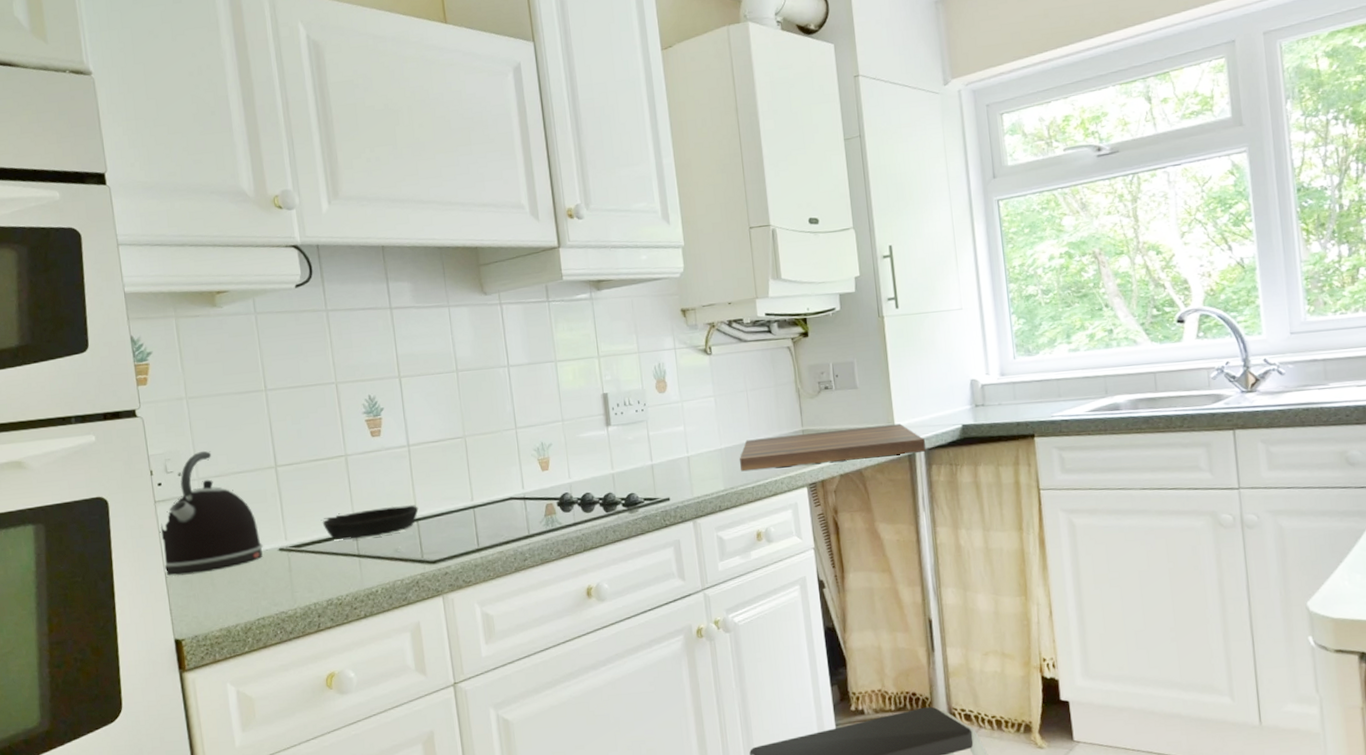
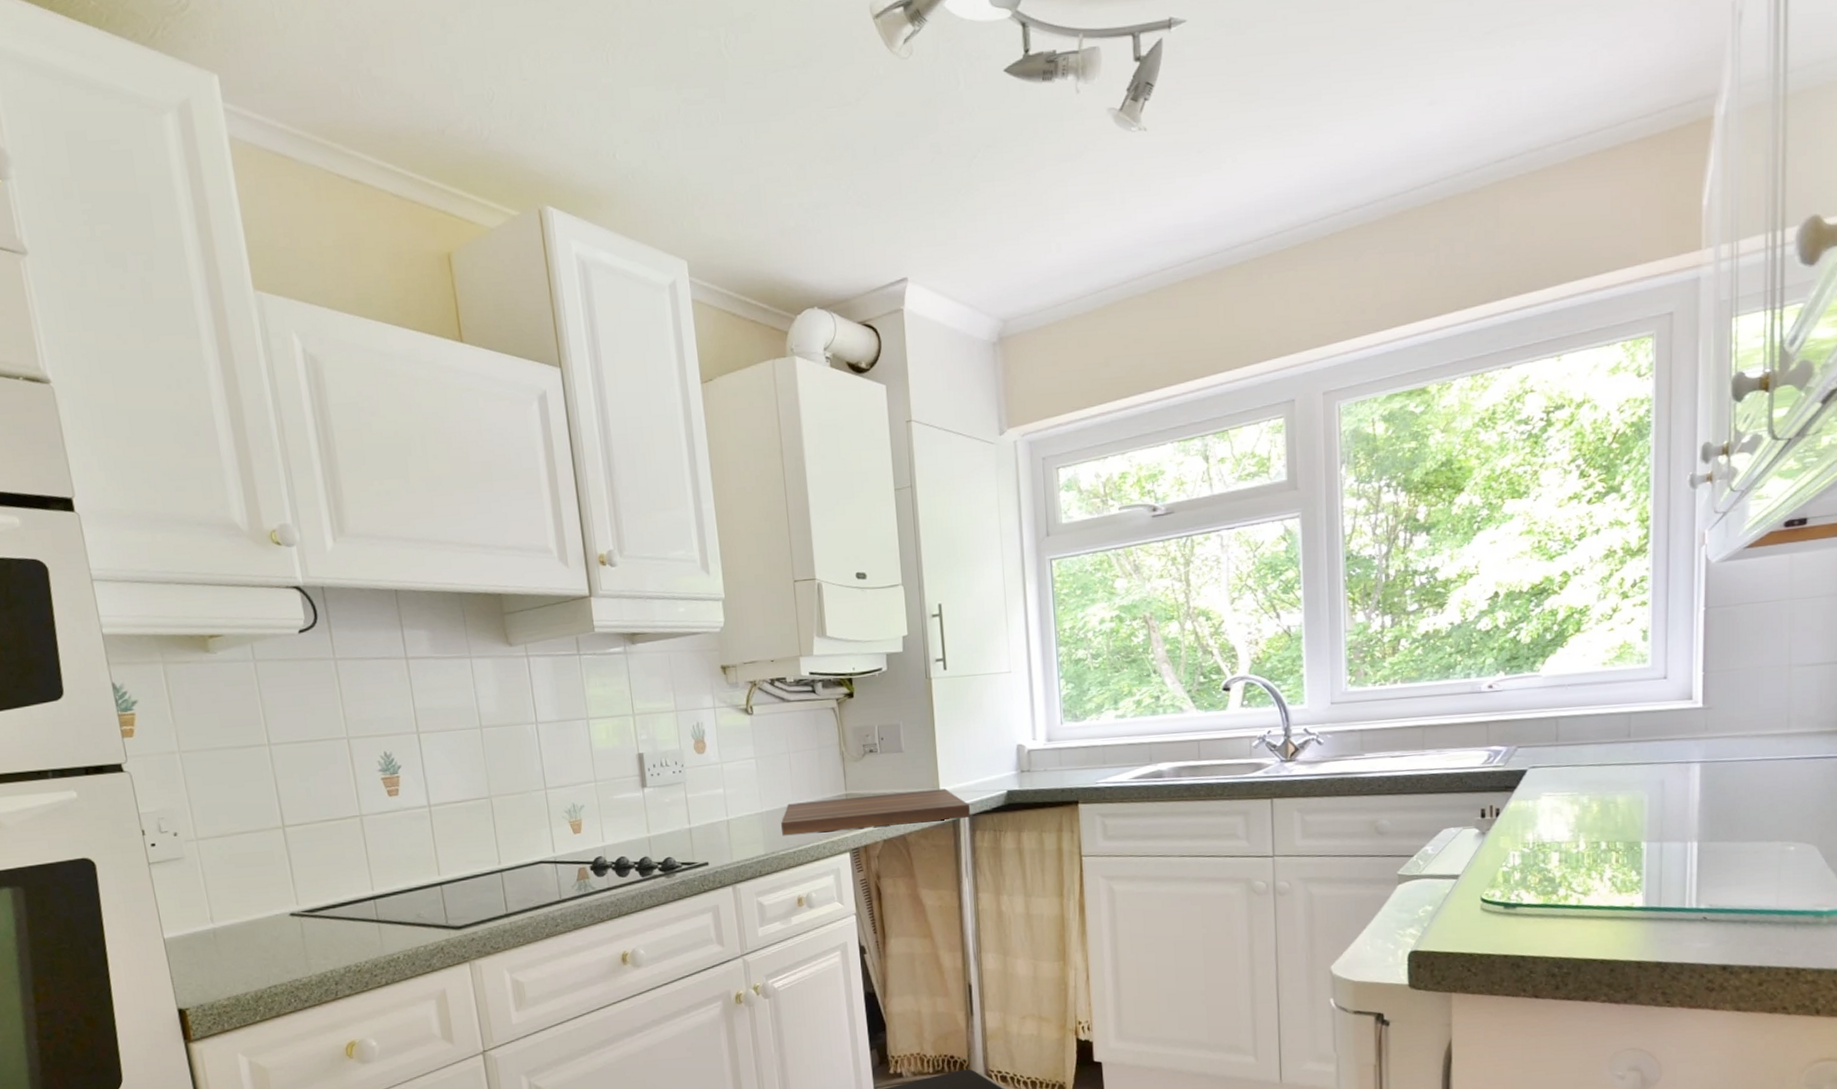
kettle: present [159,450,264,577] -> none [155,809,273,943]
frying pan: present [321,505,419,540] -> none [335,868,442,905]

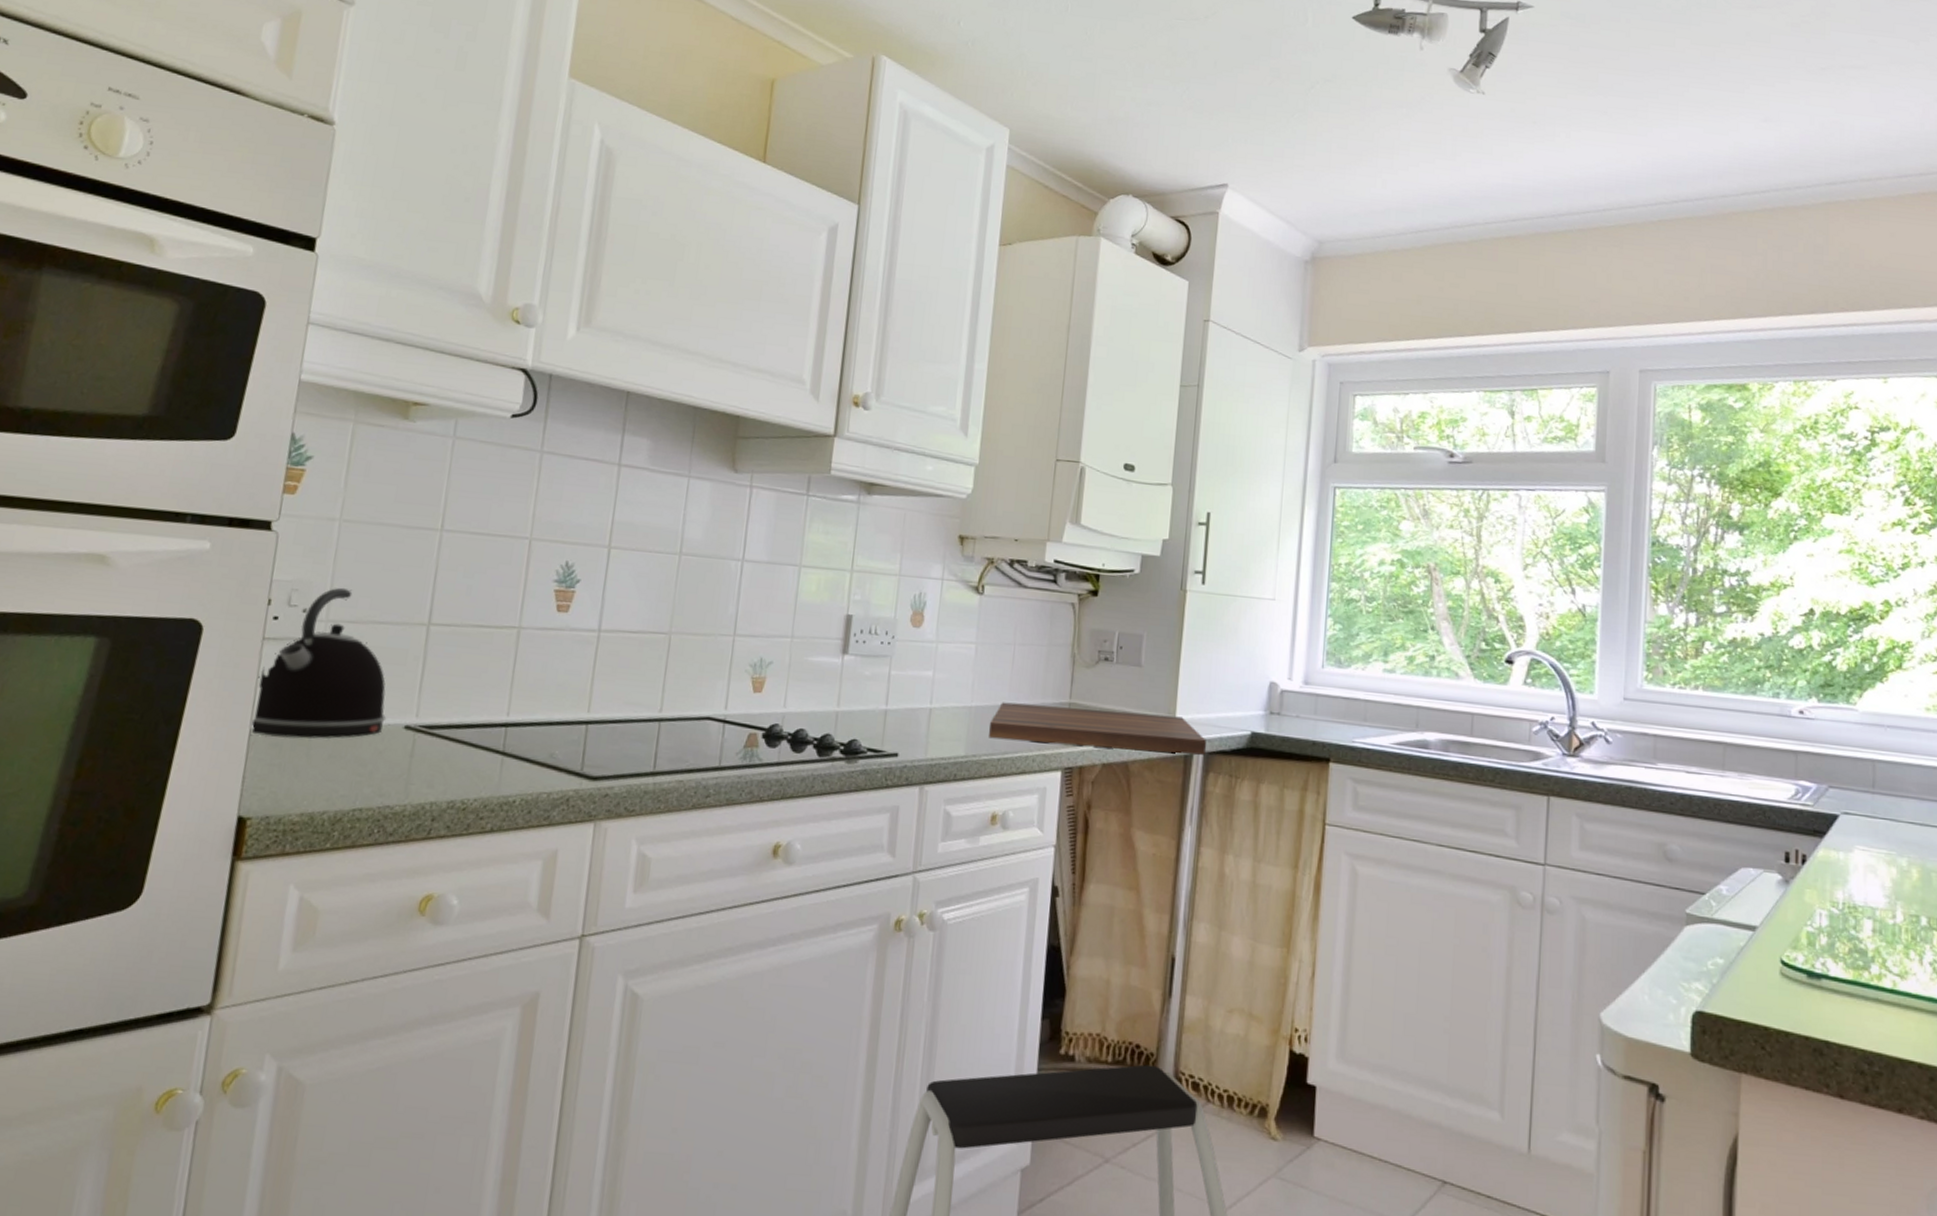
kettle: none [155,809,273,943] -> present [251,587,387,739]

